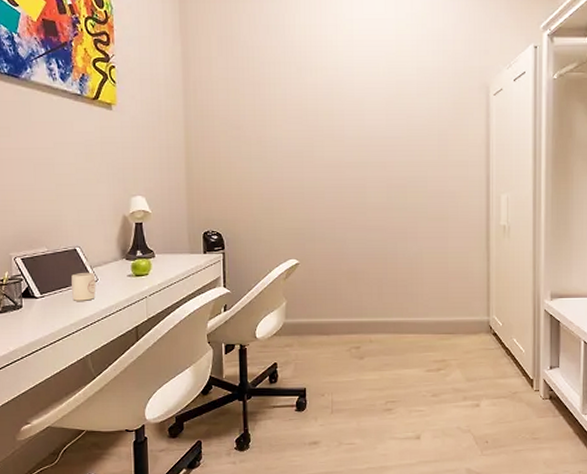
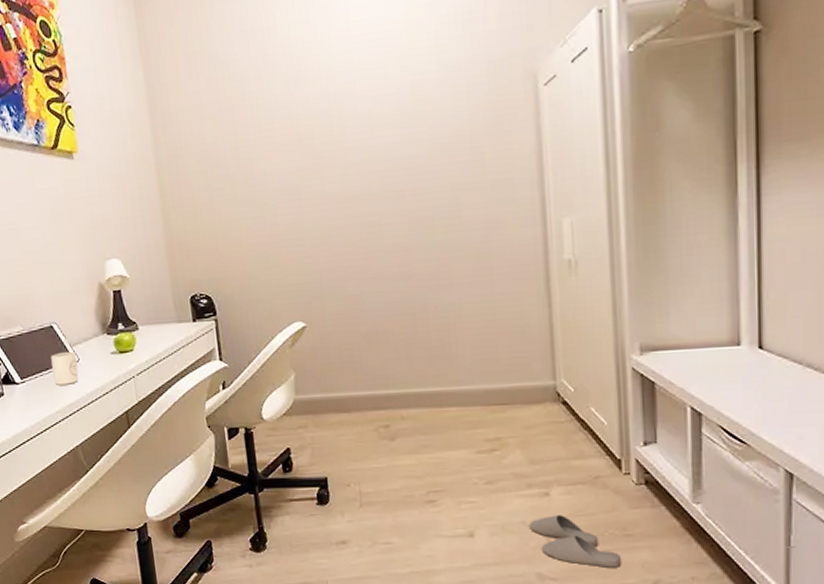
slippers: none [463,422,530,464] -> present [529,515,622,568]

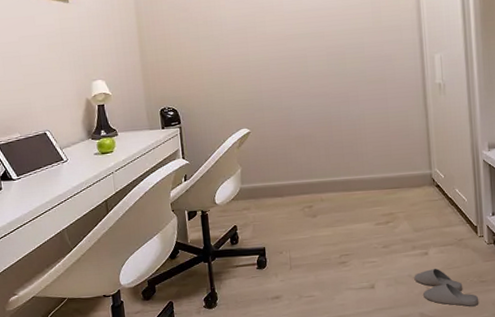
mug: present [51,351,79,385] -> none [43,153,67,181]

